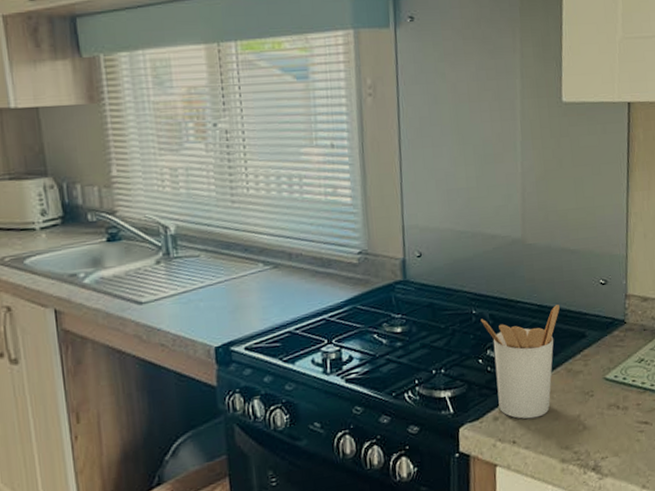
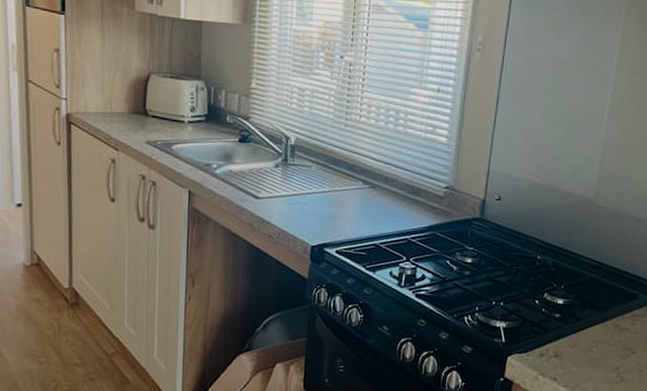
utensil holder: present [480,304,560,419] -> none [543,264,618,362]

